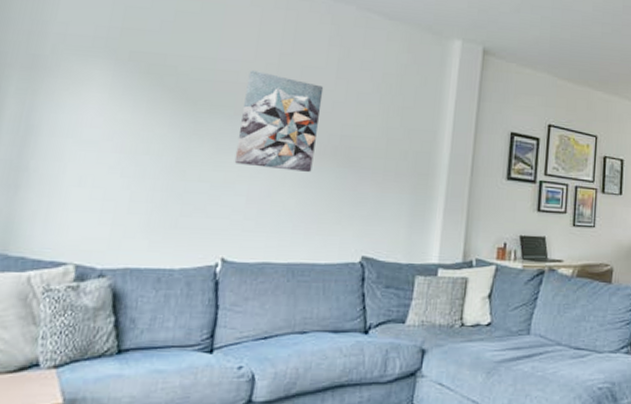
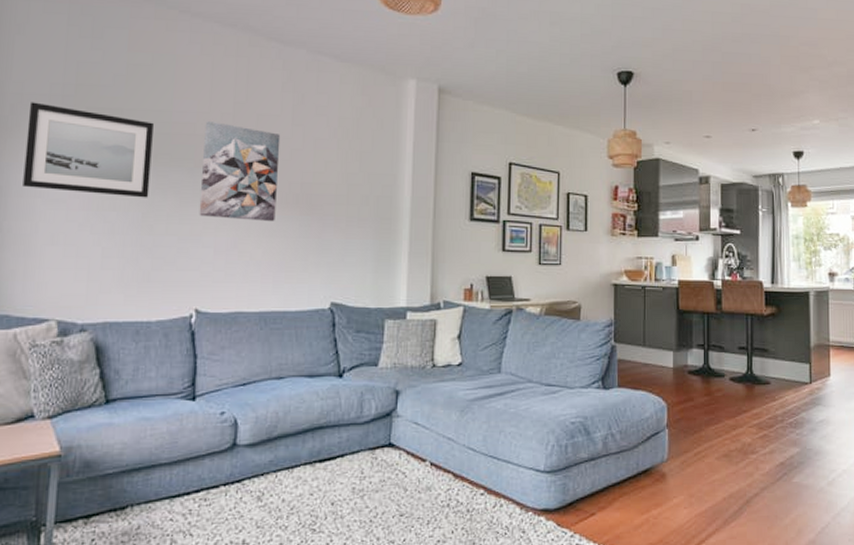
wall art: none [55,42,197,143] -> present [23,102,154,198]

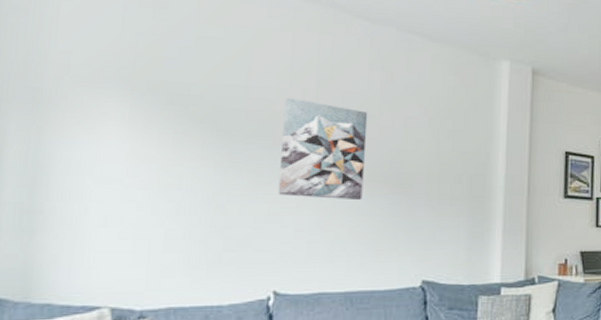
wall art: present [23,102,154,198] -> none [69,73,226,176]

